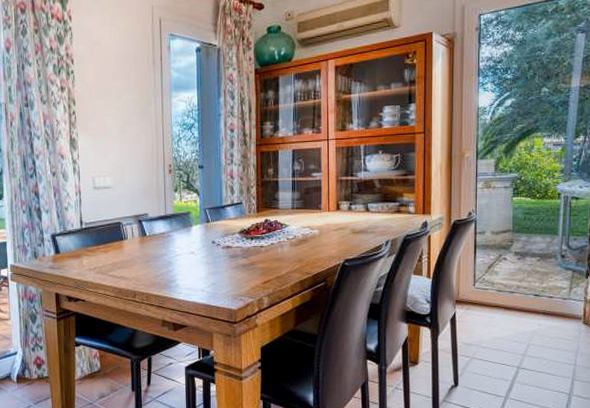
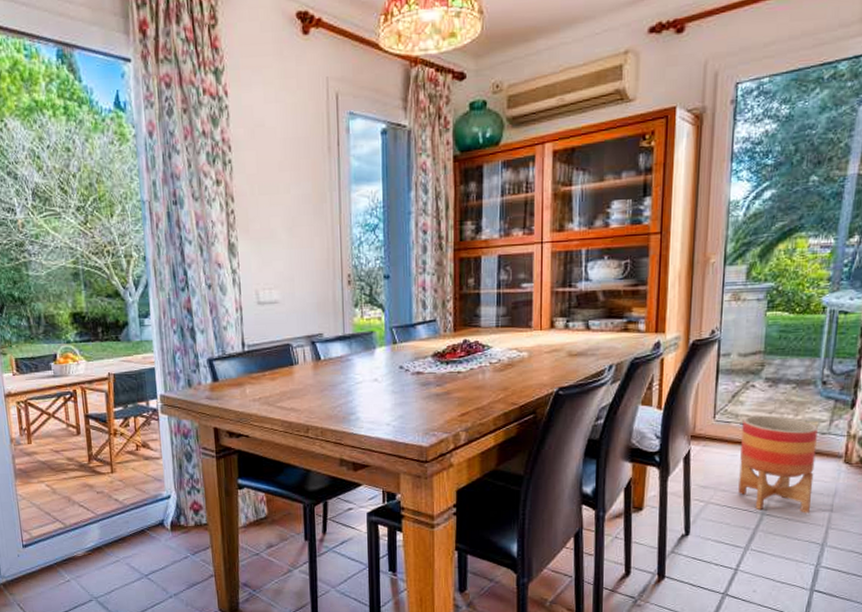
planter: none [497,283,560,367] -> present [738,415,818,514]

